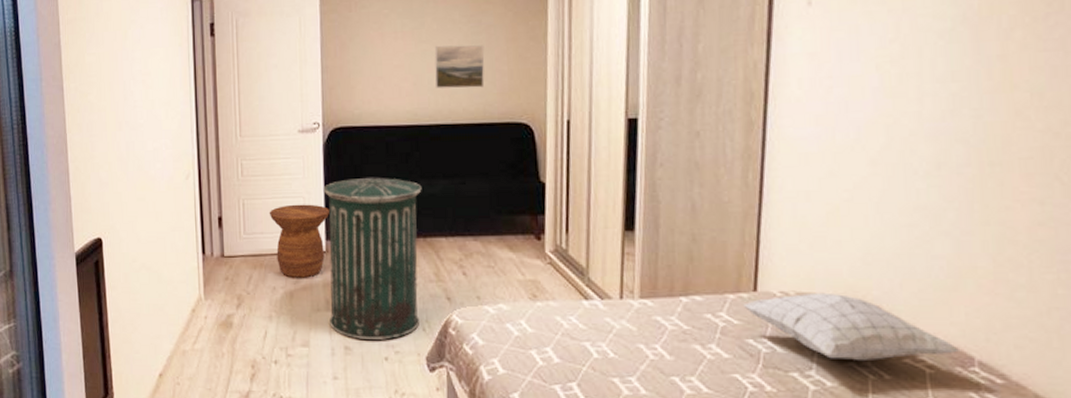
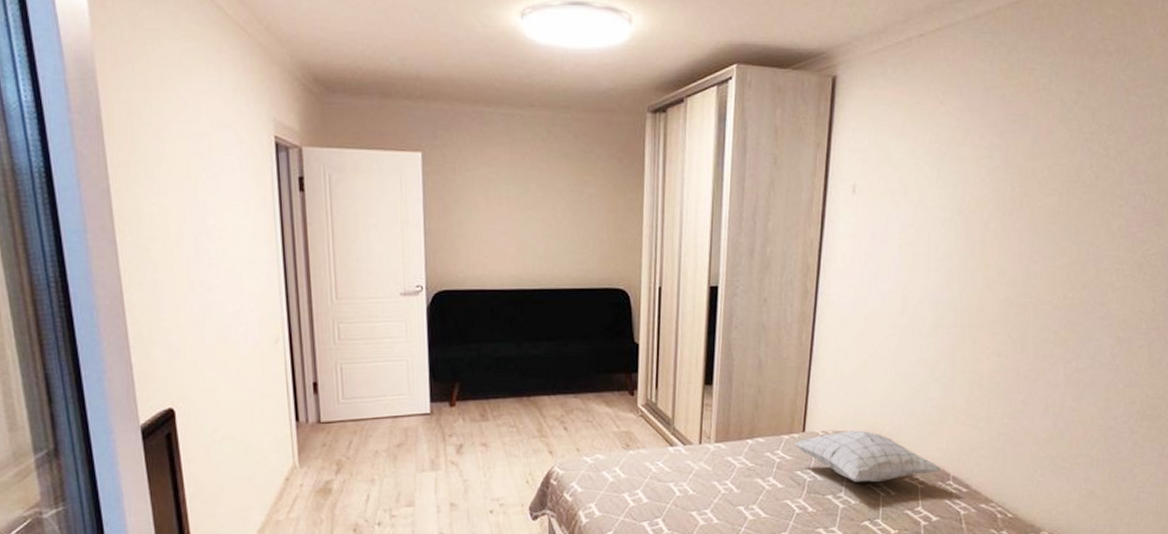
side table: present [269,204,329,278] -> none [369,367,434,441]
trash can: present [323,177,422,340] -> none [427,339,526,495]
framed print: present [434,45,485,89] -> none [539,212,586,255]

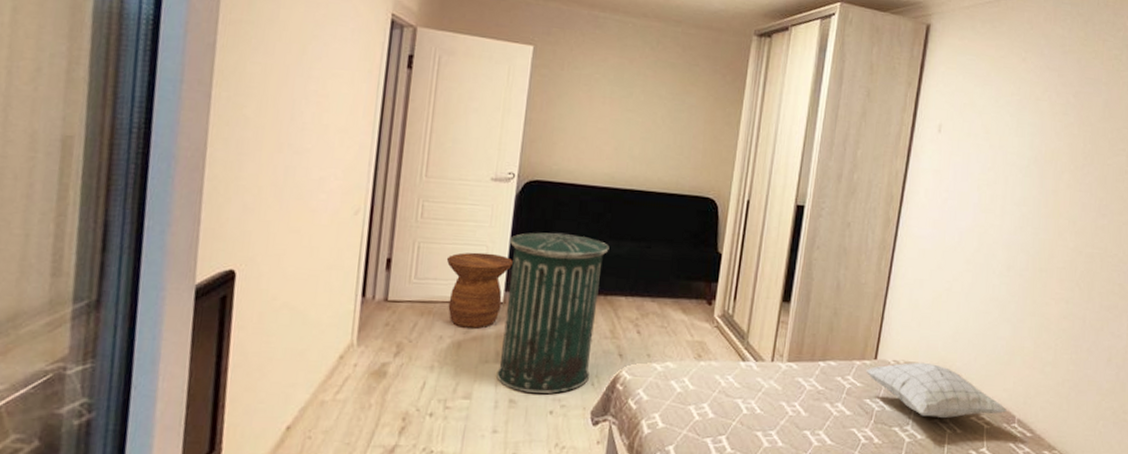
side table: none [369,367,434,441] -> present [446,252,513,328]
trash can: none [427,339,526,495] -> present [496,232,609,394]

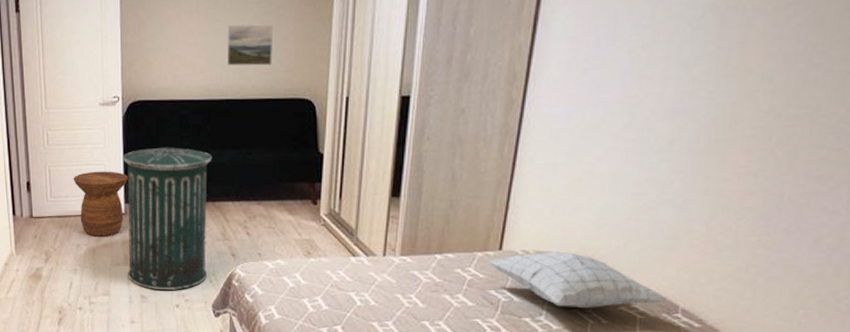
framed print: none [634,116,685,161] -> present [226,24,274,66]

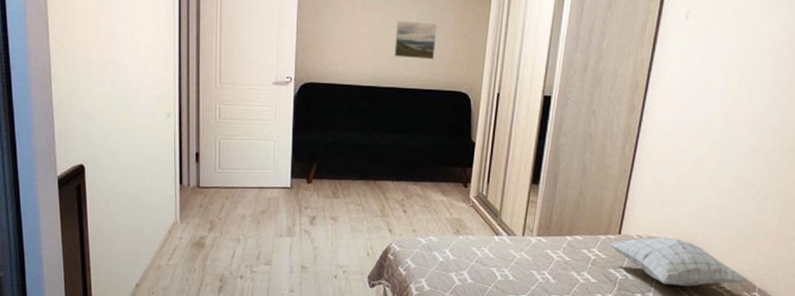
side table: present [73,171,128,237] -> none [242,146,296,209]
trash can: present [122,147,212,290] -> none [290,127,376,262]

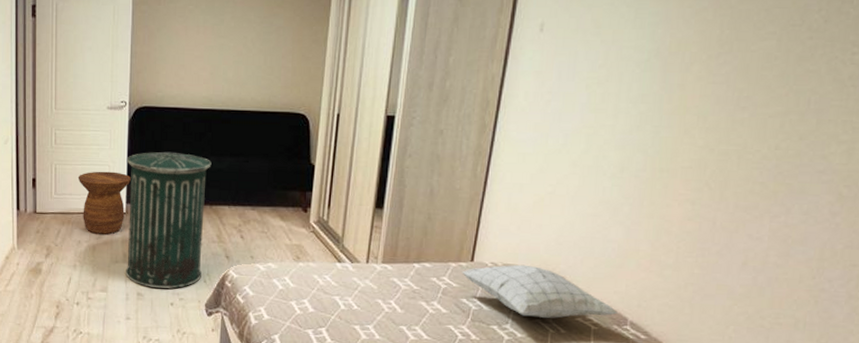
side table: none [242,146,296,209] -> present [78,171,131,235]
trash can: none [290,127,376,262] -> present [126,151,212,289]
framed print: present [393,20,438,60] -> none [228,41,274,81]

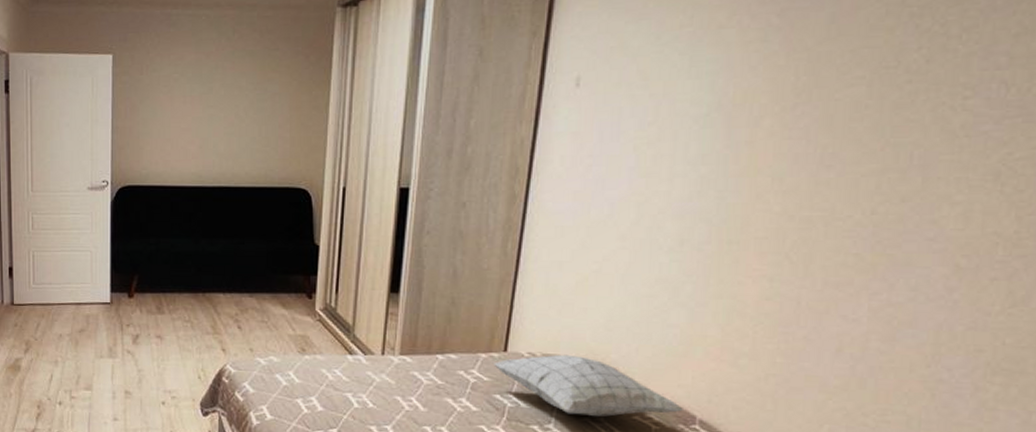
side table: present [78,171,131,235] -> none [57,257,115,327]
trash can: present [126,151,212,289] -> none [110,234,203,386]

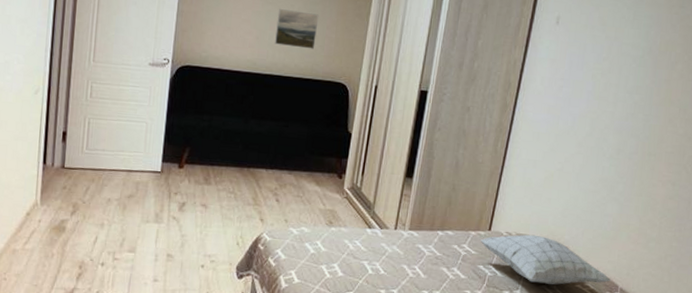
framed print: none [219,110,269,153] -> present [274,8,319,49]

